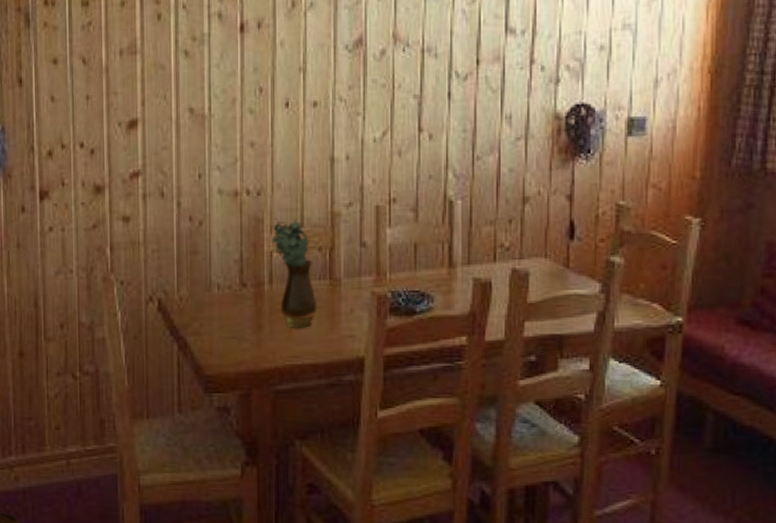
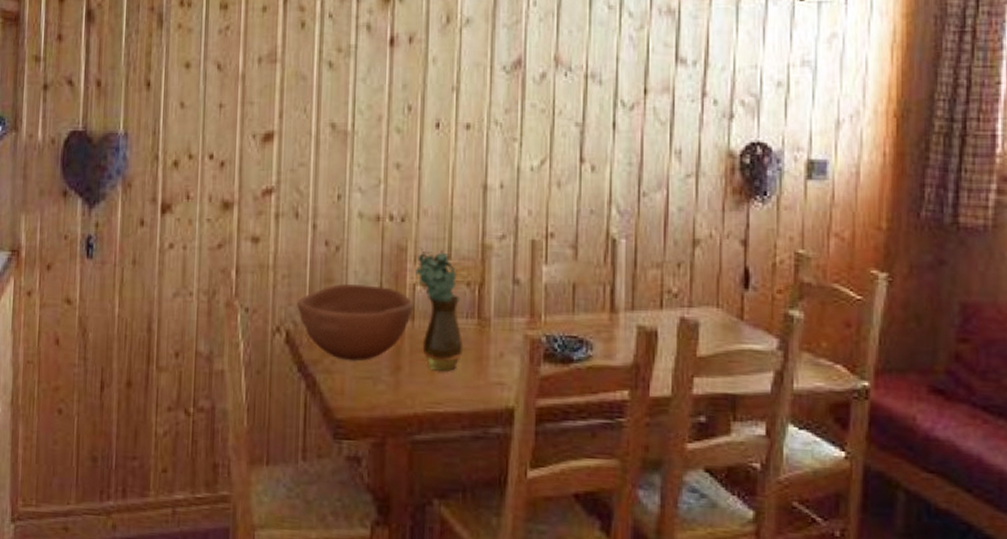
bowl: none [167,254,271,324] -> present [297,283,413,362]

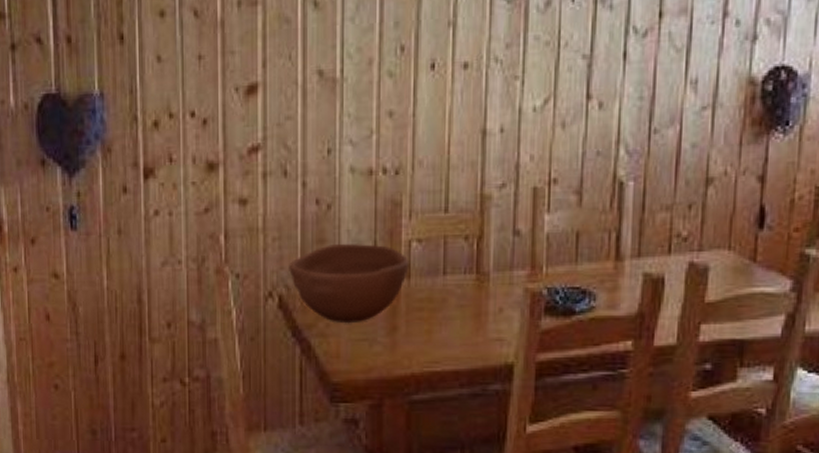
vase: present [416,247,464,372] -> none [411,201,462,331]

